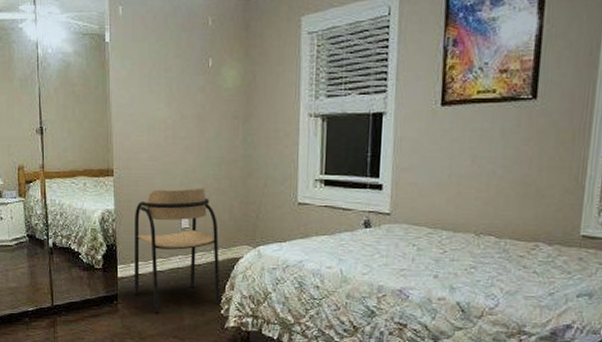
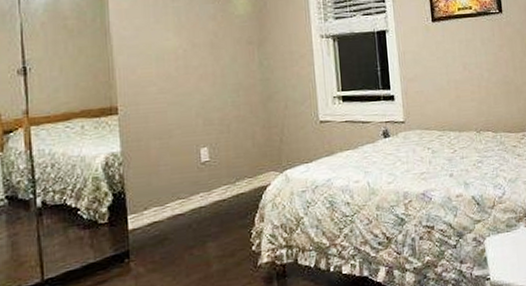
chair: present [134,187,220,314] -> none [146,116,250,265]

